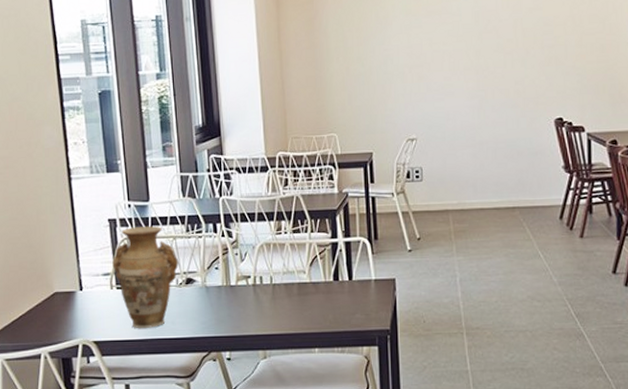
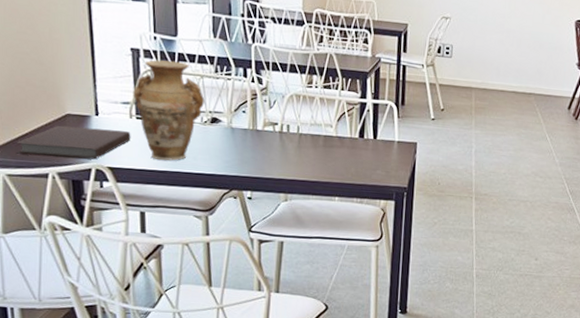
notebook: none [12,303,113,338] -> present [16,125,131,160]

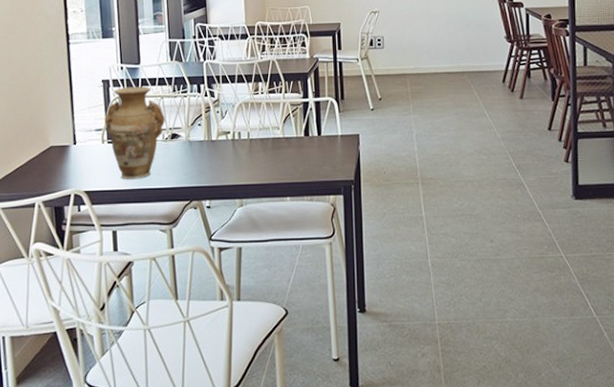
notebook: present [16,125,131,160] -> none [8,156,104,188]

